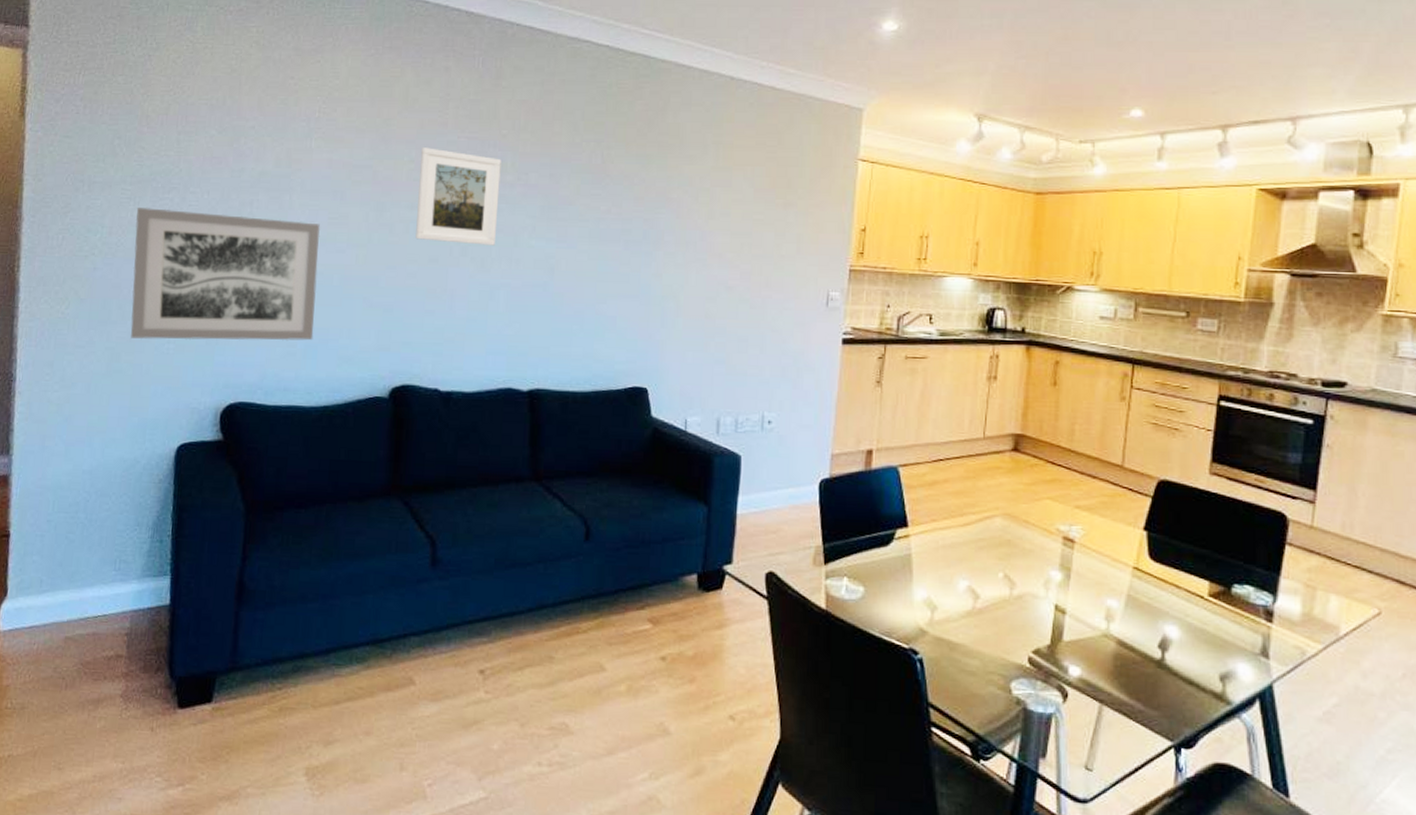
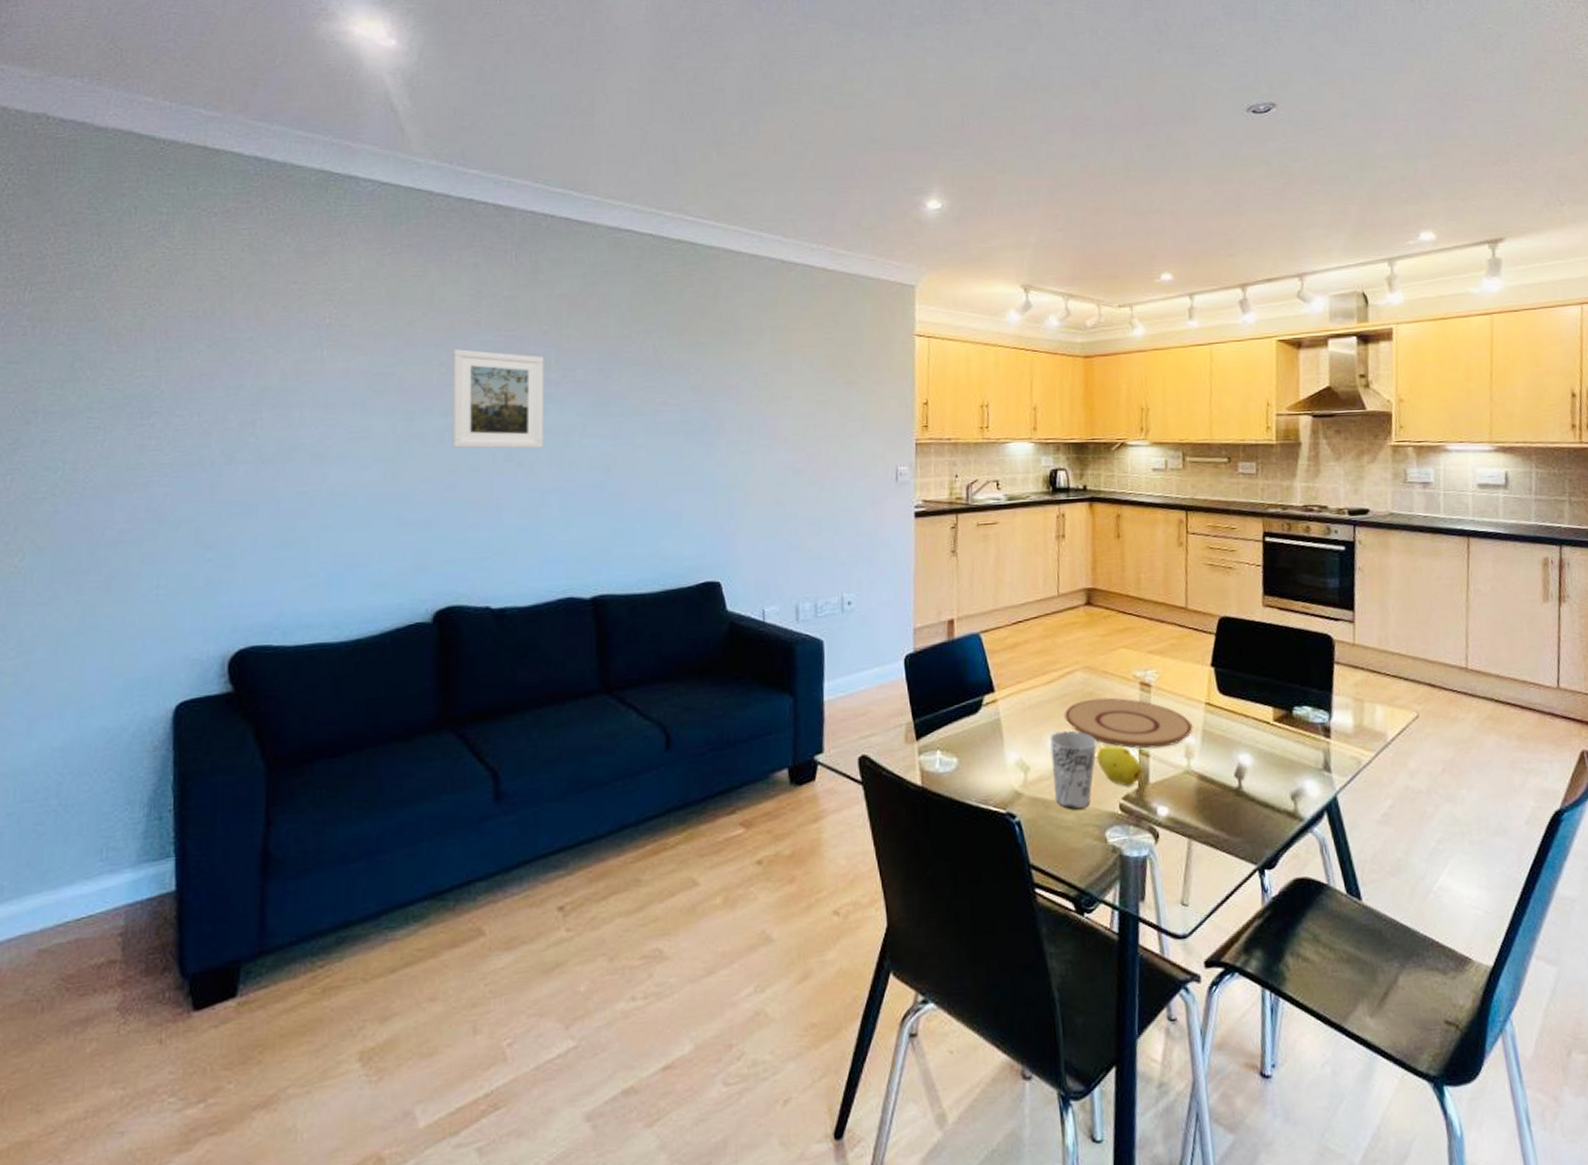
wall art: present [130,208,321,341] -> none [106,436,340,588]
cup: none [960,575,1010,656] -> present [1049,730,1097,810]
plate: none [979,547,1117,607] -> present [1064,698,1193,749]
fruit: none [1009,597,1057,641] -> present [1096,745,1143,787]

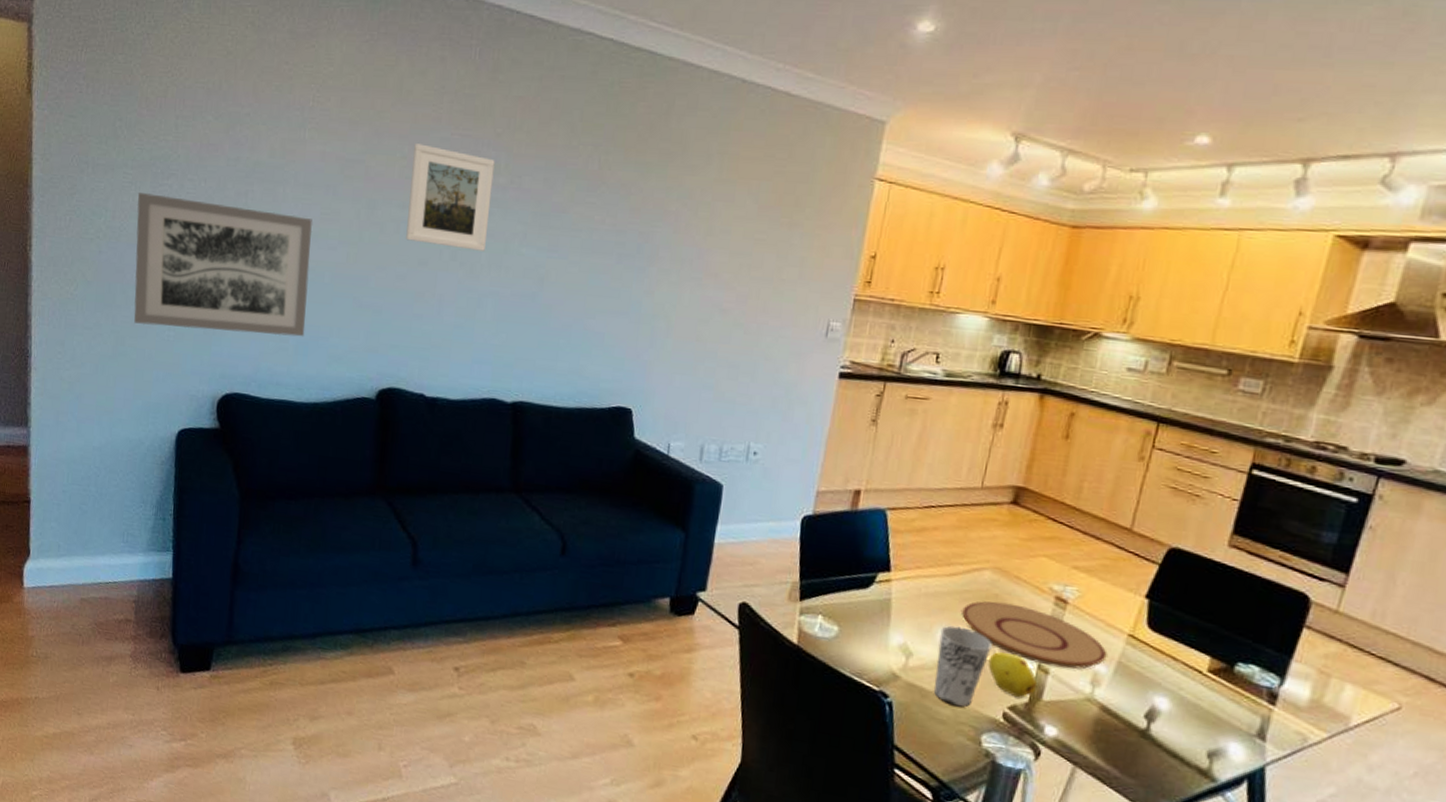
wall art: none [106,436,340,588] -> present [134,193,313,337]

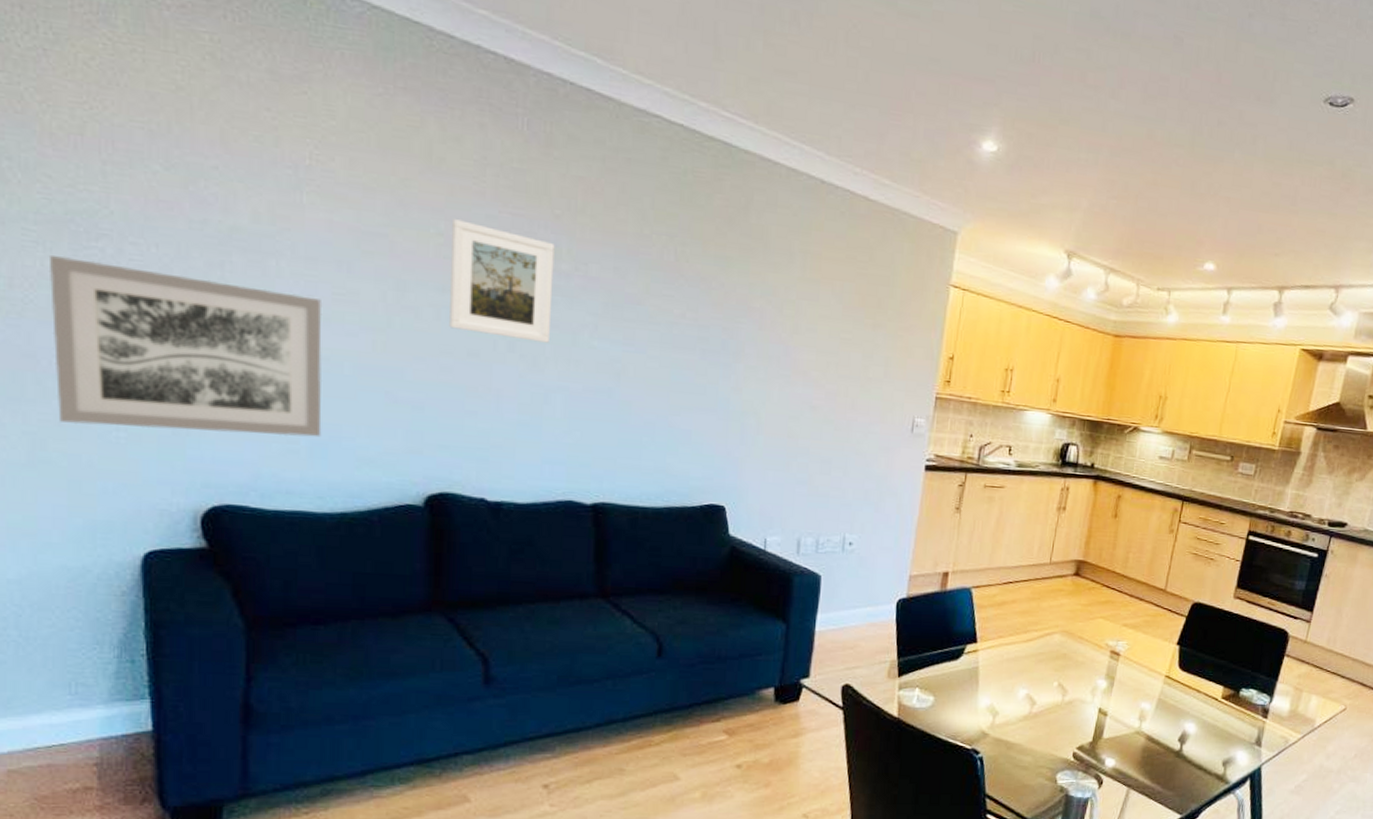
cup: present [933,625,992,708] -> none [1017,684,1063,753]
plate: present [962,601,1107,669] -> none [1038,660,1150,710]
fruit: present [988,652,1038,699] -> none [1060,702,1099,739]

